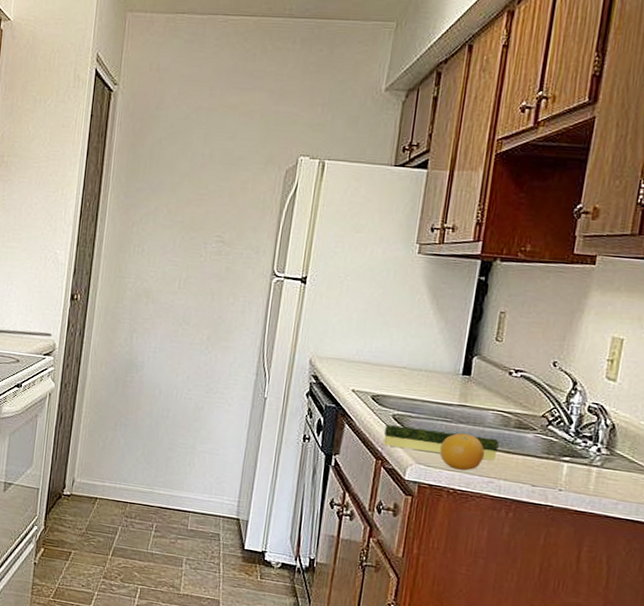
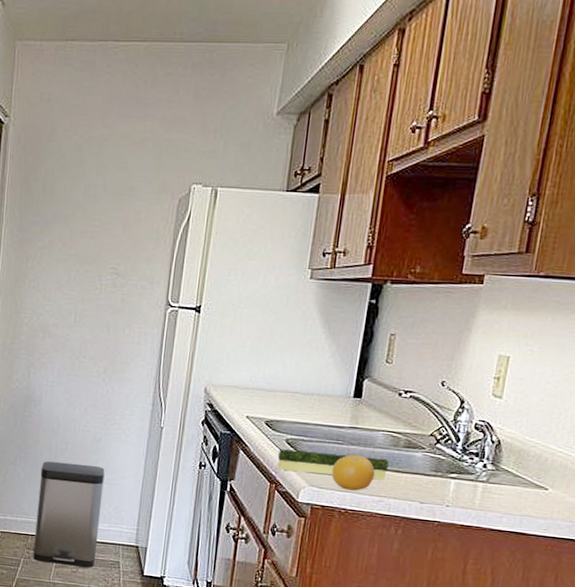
pedal bin: none [131,427,207,539] -> present [33,461,105,568]

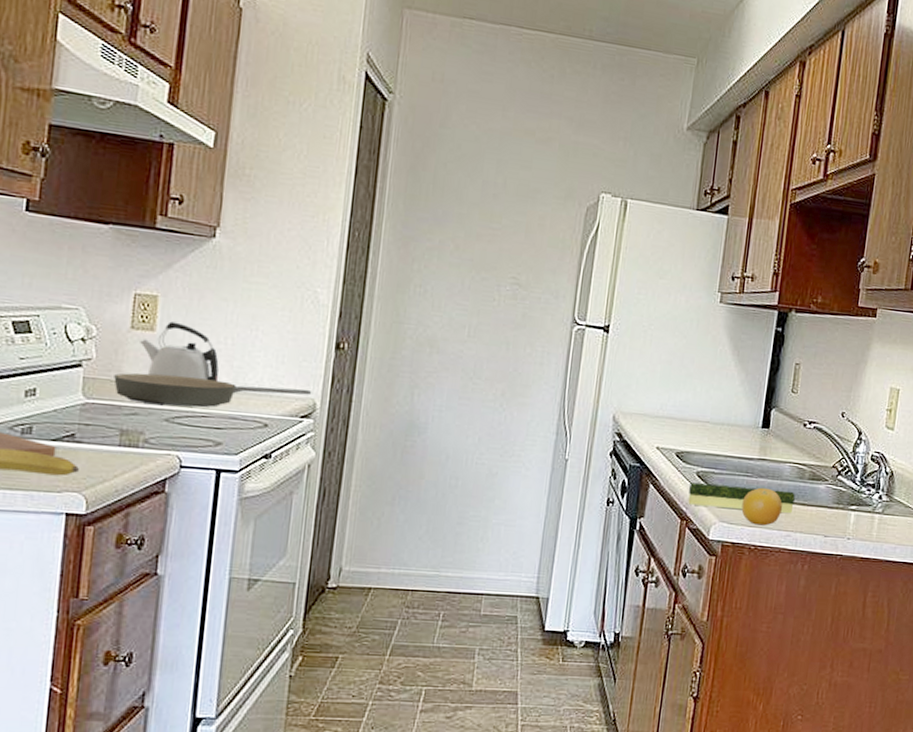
pedal bin: present [33,461,105,568] -> none [413,499,502,625]

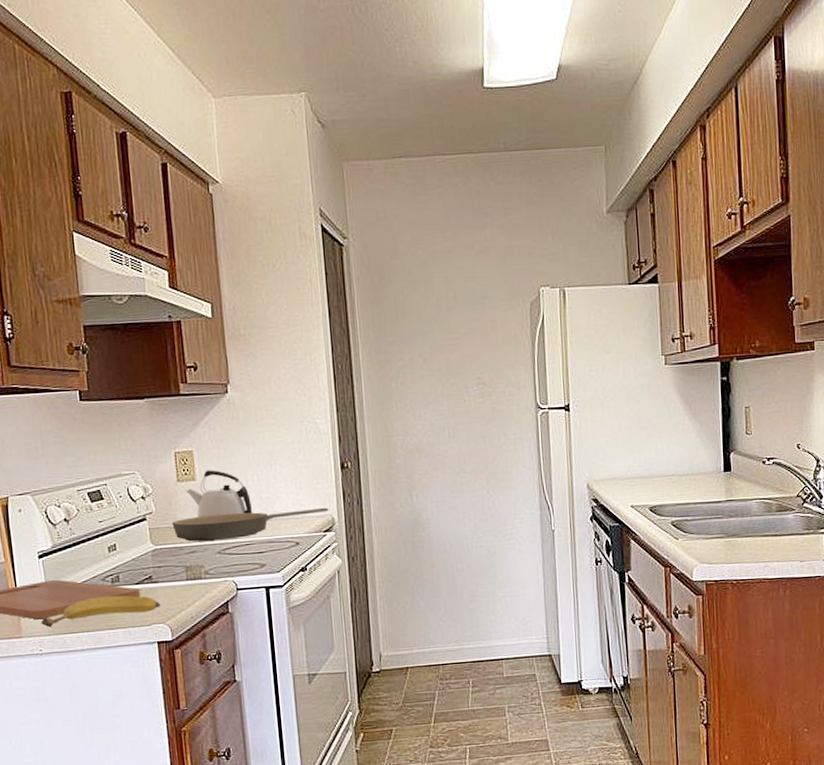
sponge: present [688,482,795,514] -> none [667,525,767,552]
fruit: present [741,487,783,526] -> none [718,525,757,561]

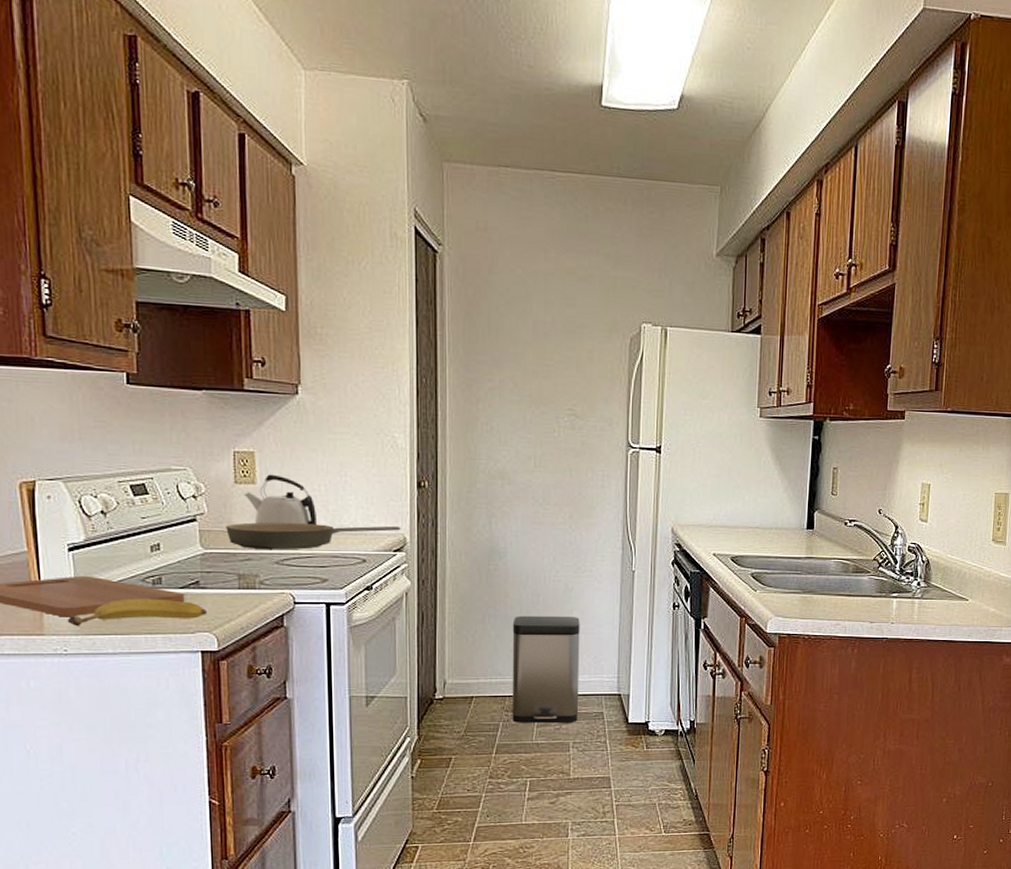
pedal bin: none [440,580,512,691] -> present [512,615,580,723]

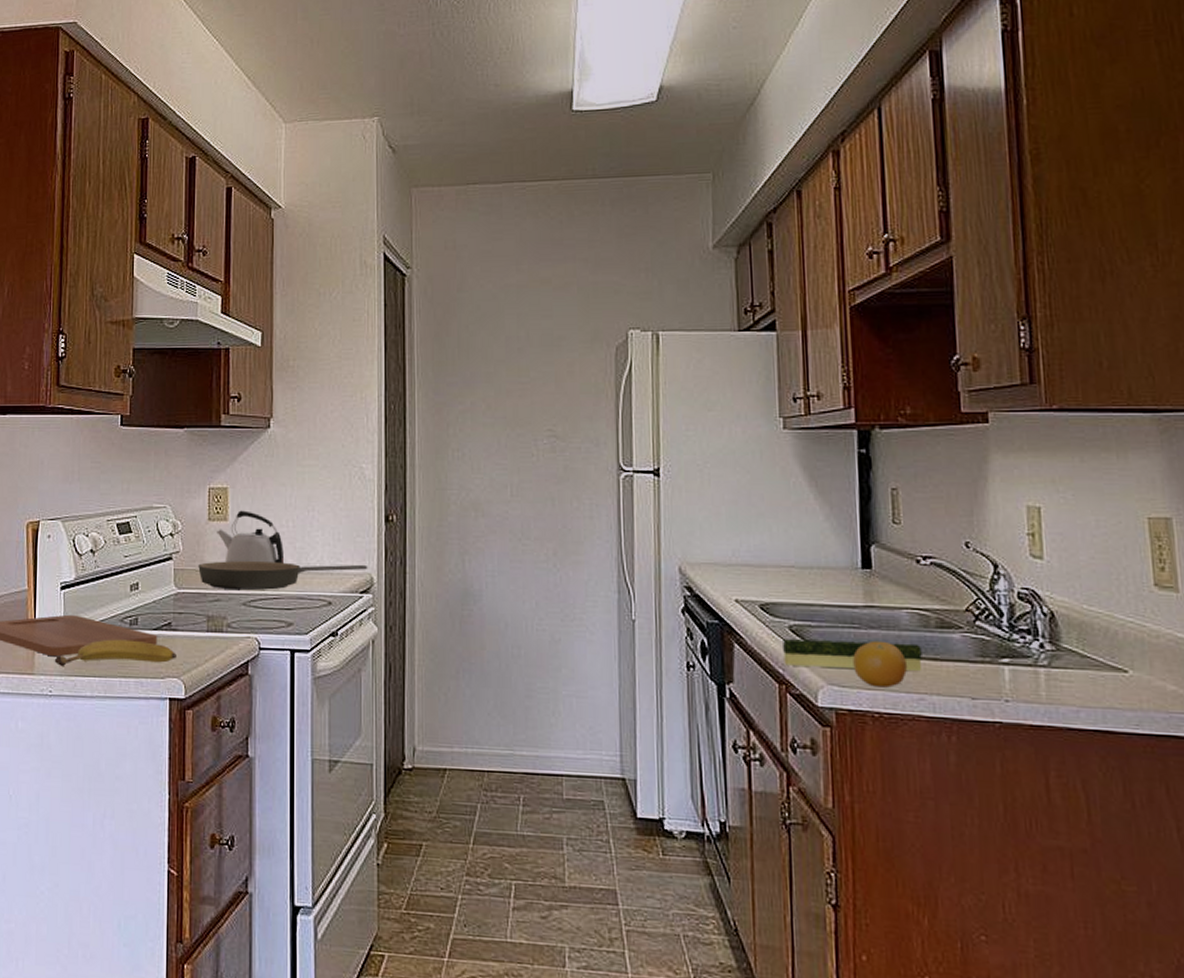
pedal bin: present [512,615,580,723] -> none [490,671,573,811]
sponge: none [745,583,841,605] -> present [783,639,922,672]
fruit: none [794,583,831,617] -> present [853,640,908,688]

